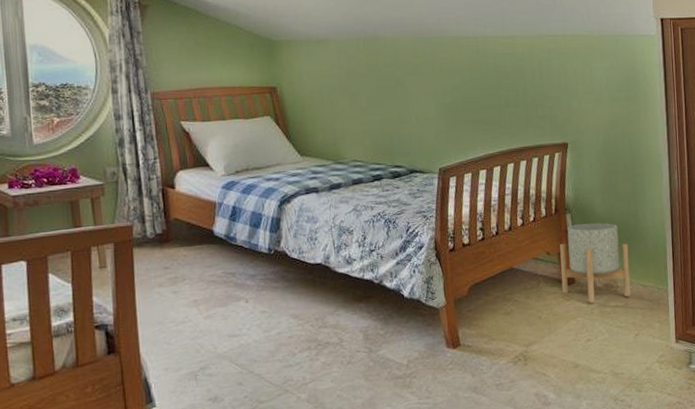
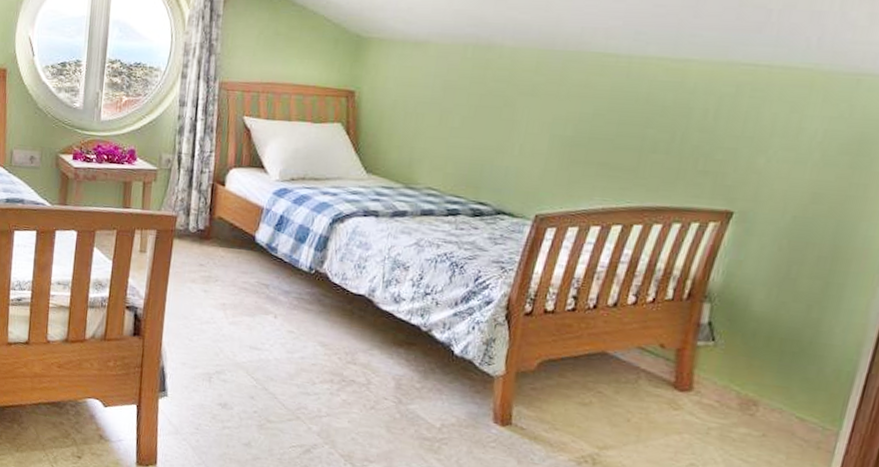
planter: present [560,223,631,303] -> none [669,318,792,427]

